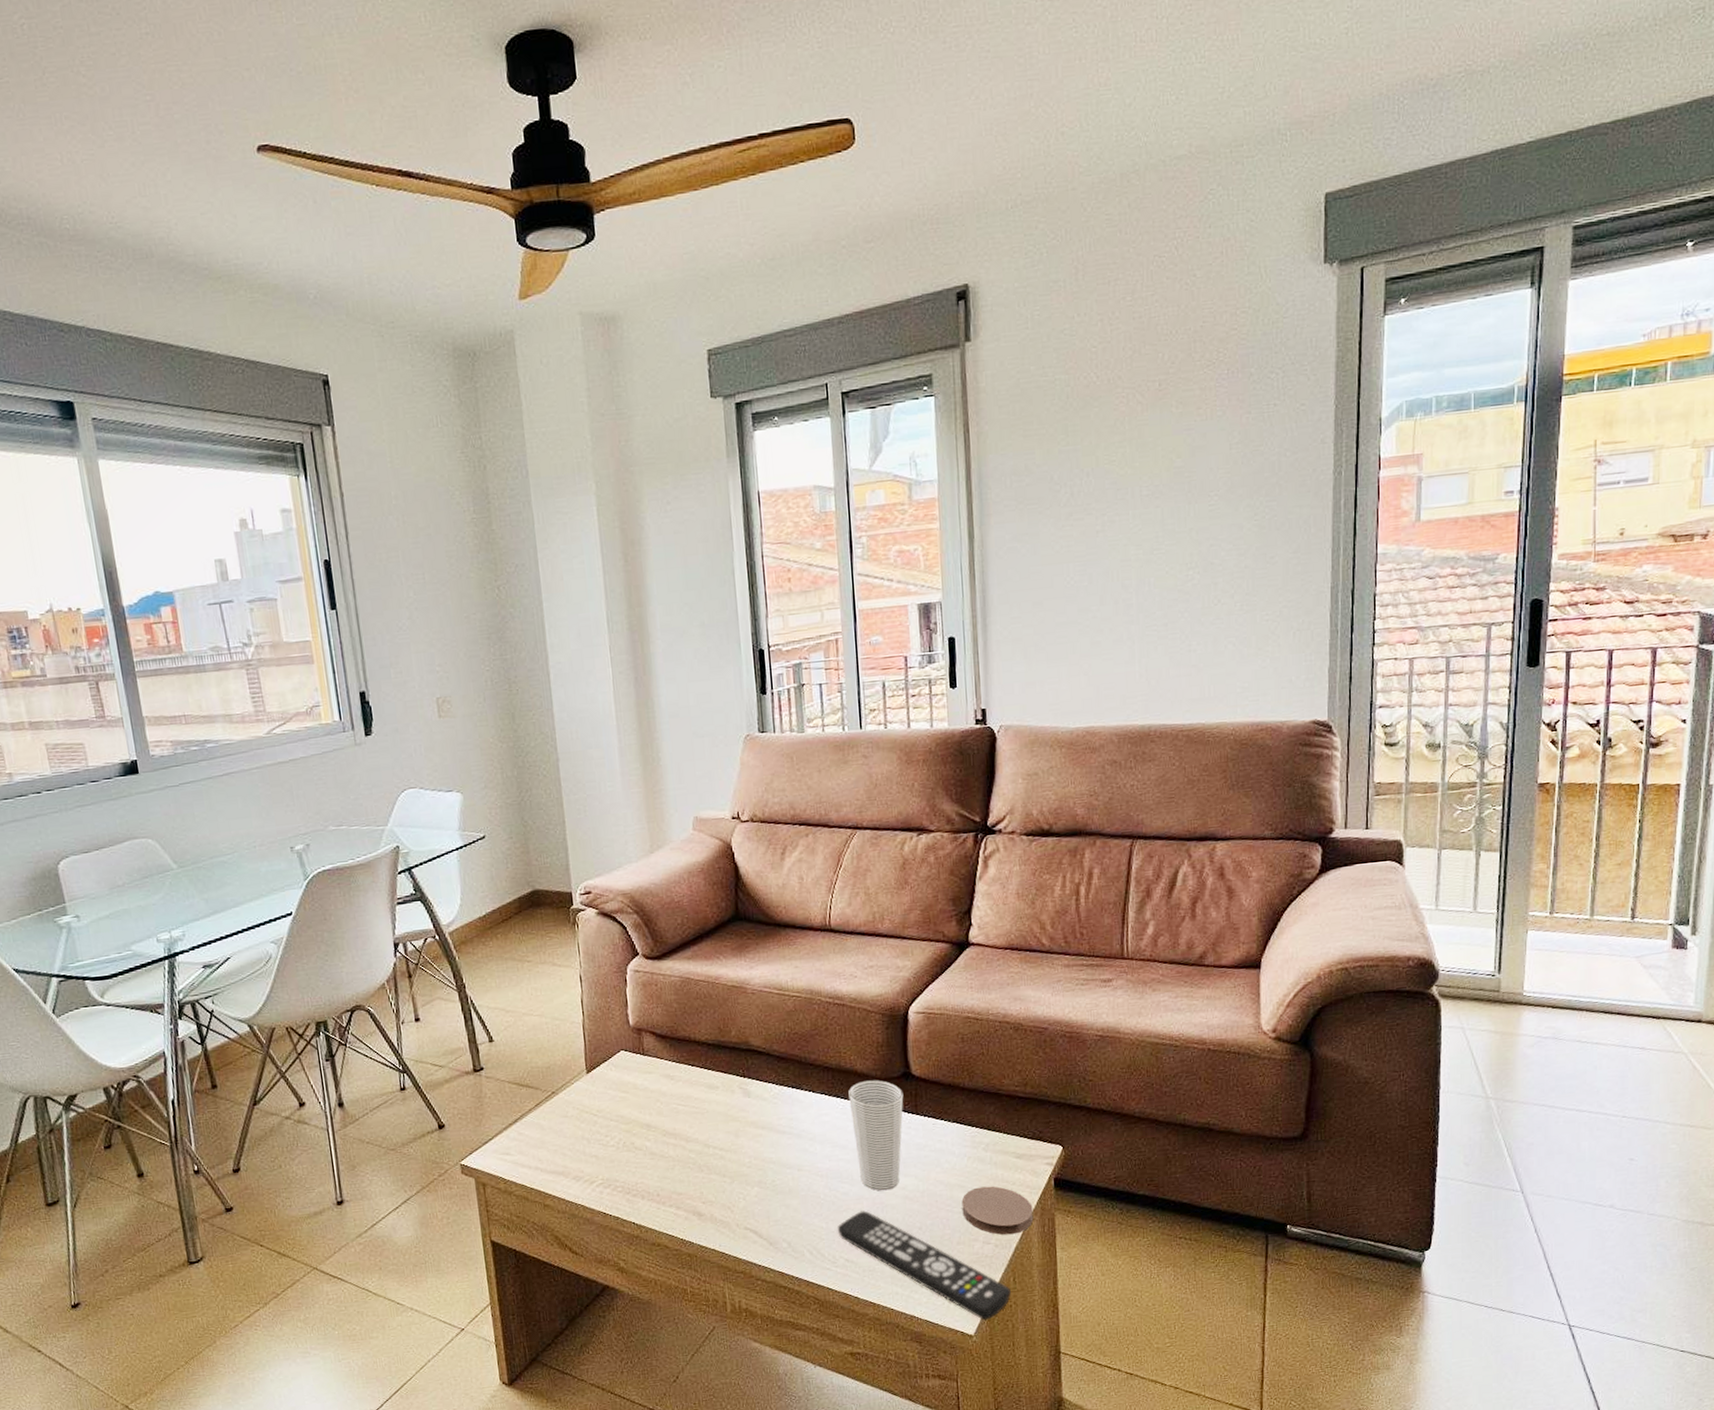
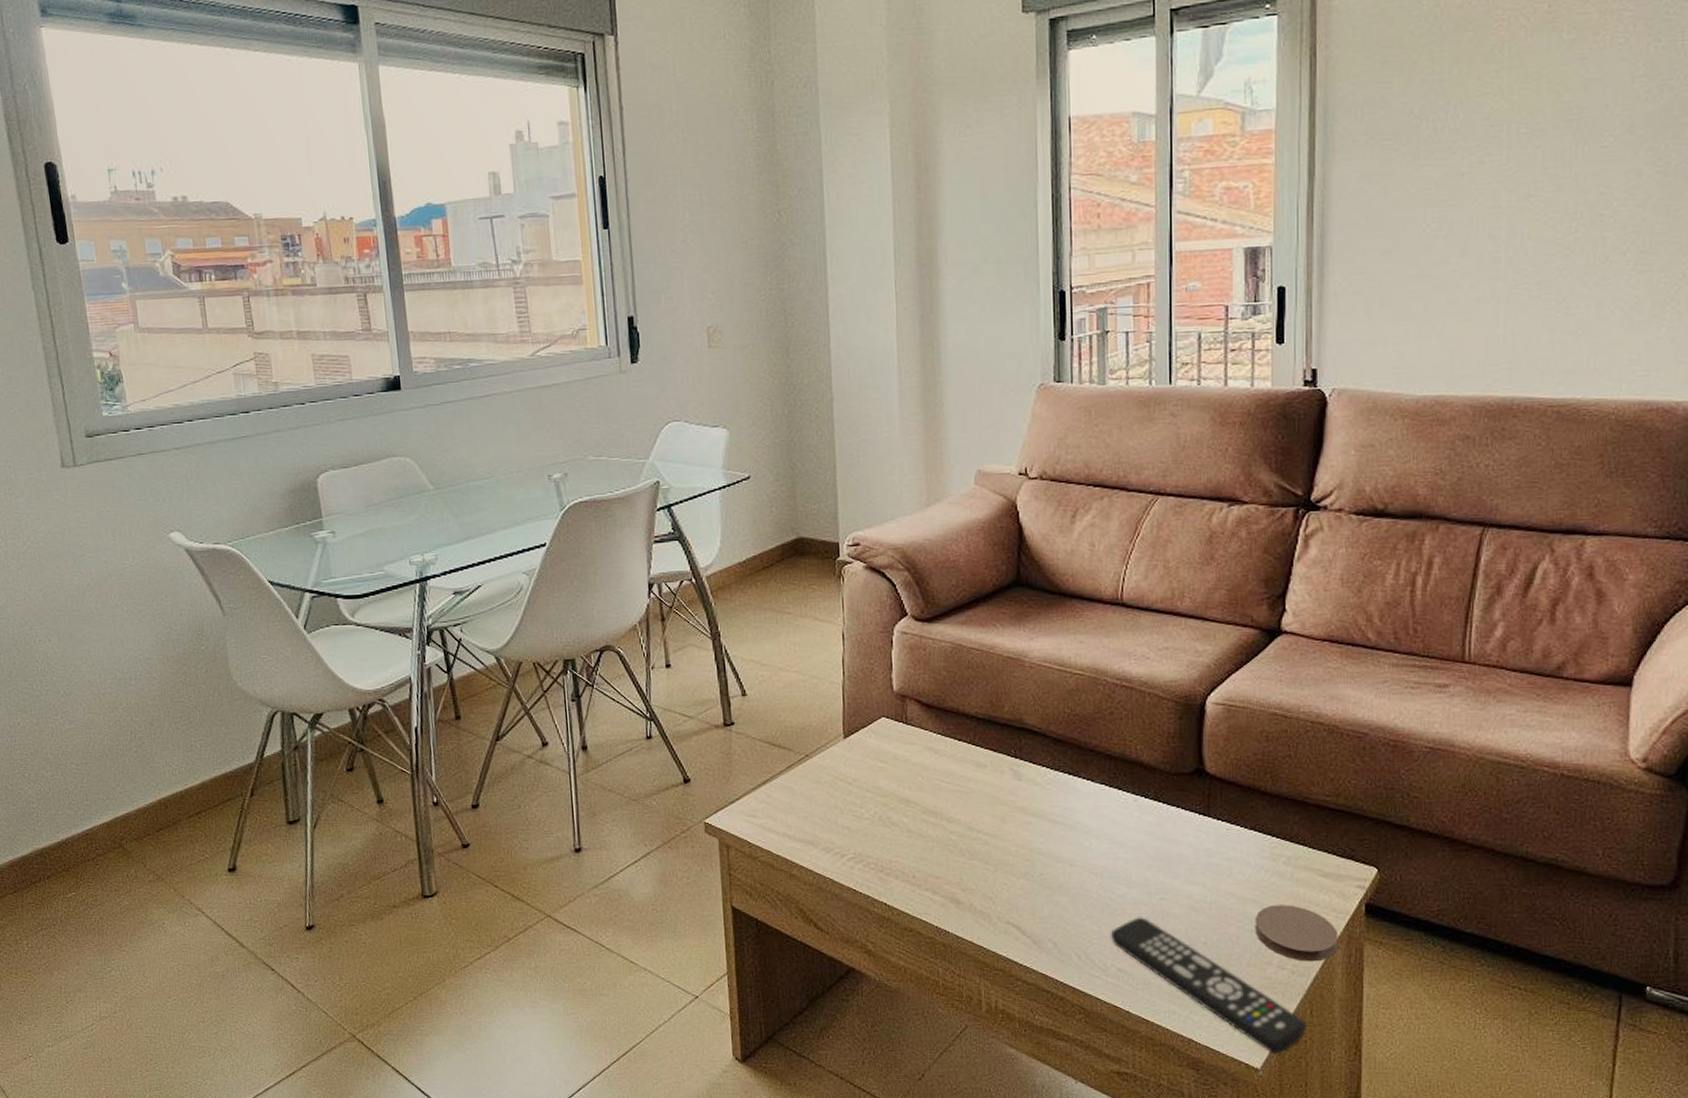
cup: present [848,1079,904,1191] -> none [1132,774,1195,898]

